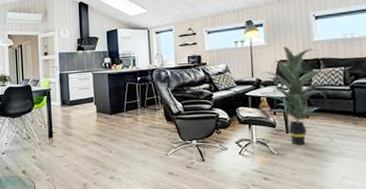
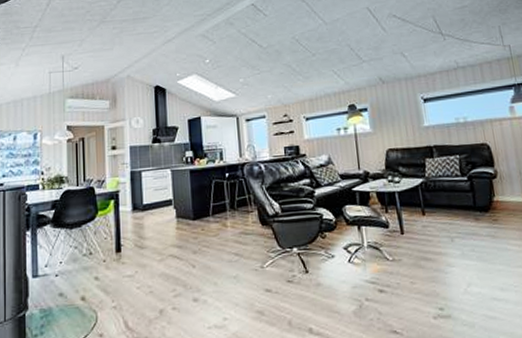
indoor plant: present [262,47,329,145] -> none [370,133,444,248]

